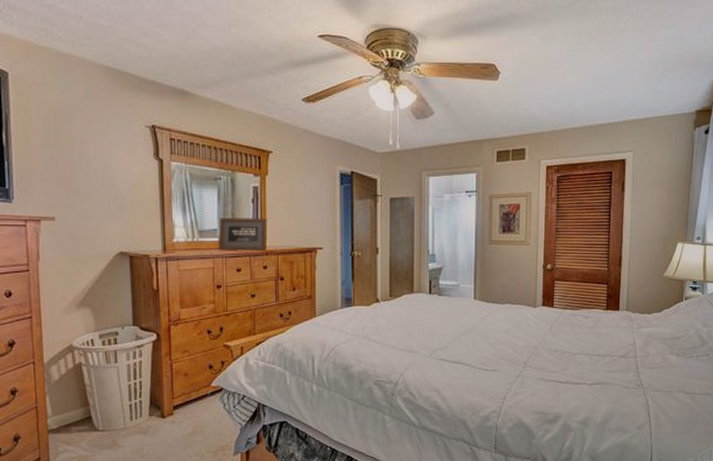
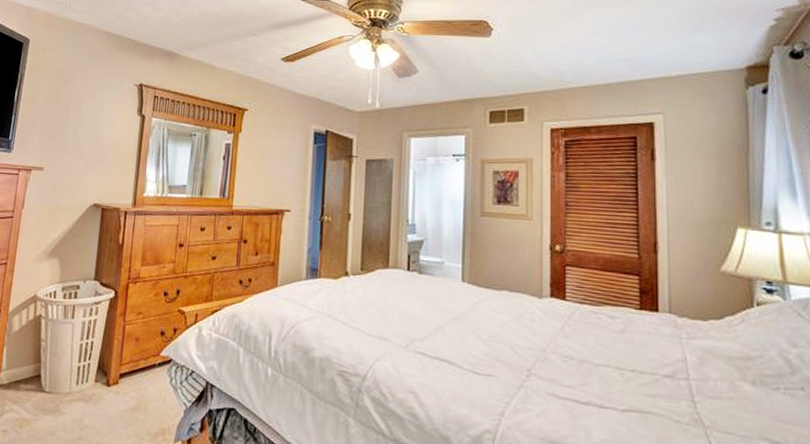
picture frame: present [218,217,268,251] -> none [185,173,236,211]

